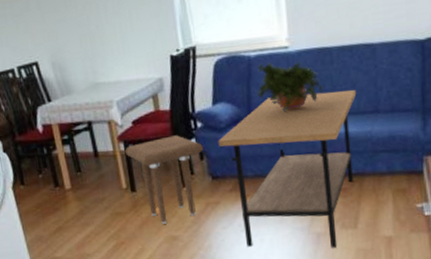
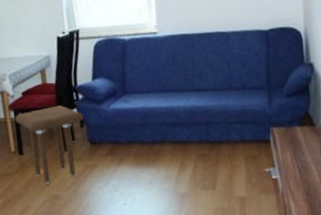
coffee table: present [218,90,357,248] -> none [96,70,214,207]
potted plant: present [256,62,323,114] -> none [129,45,186,89]

